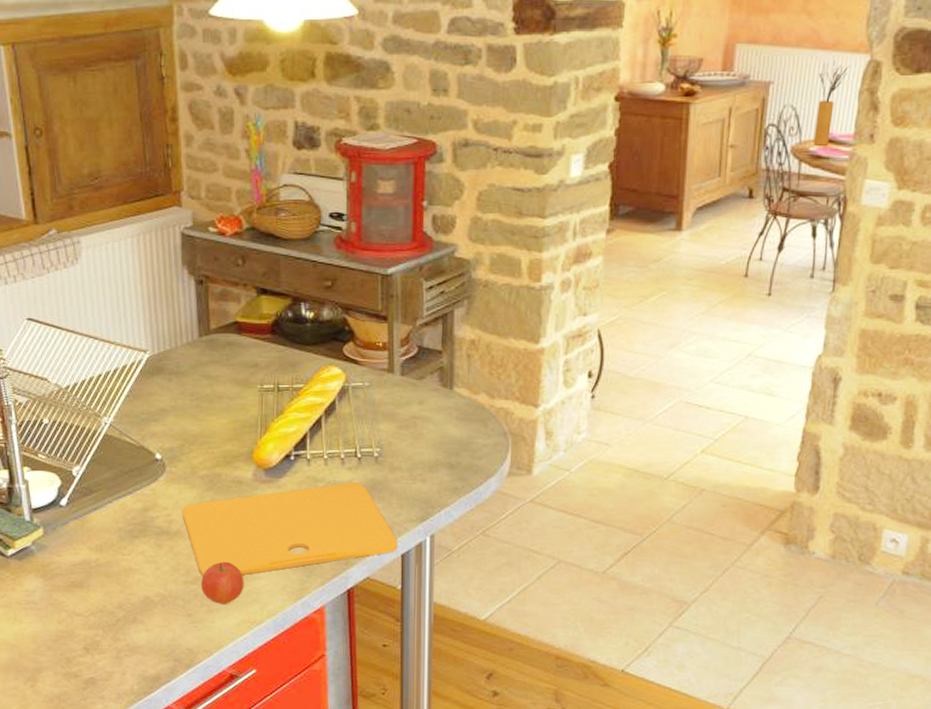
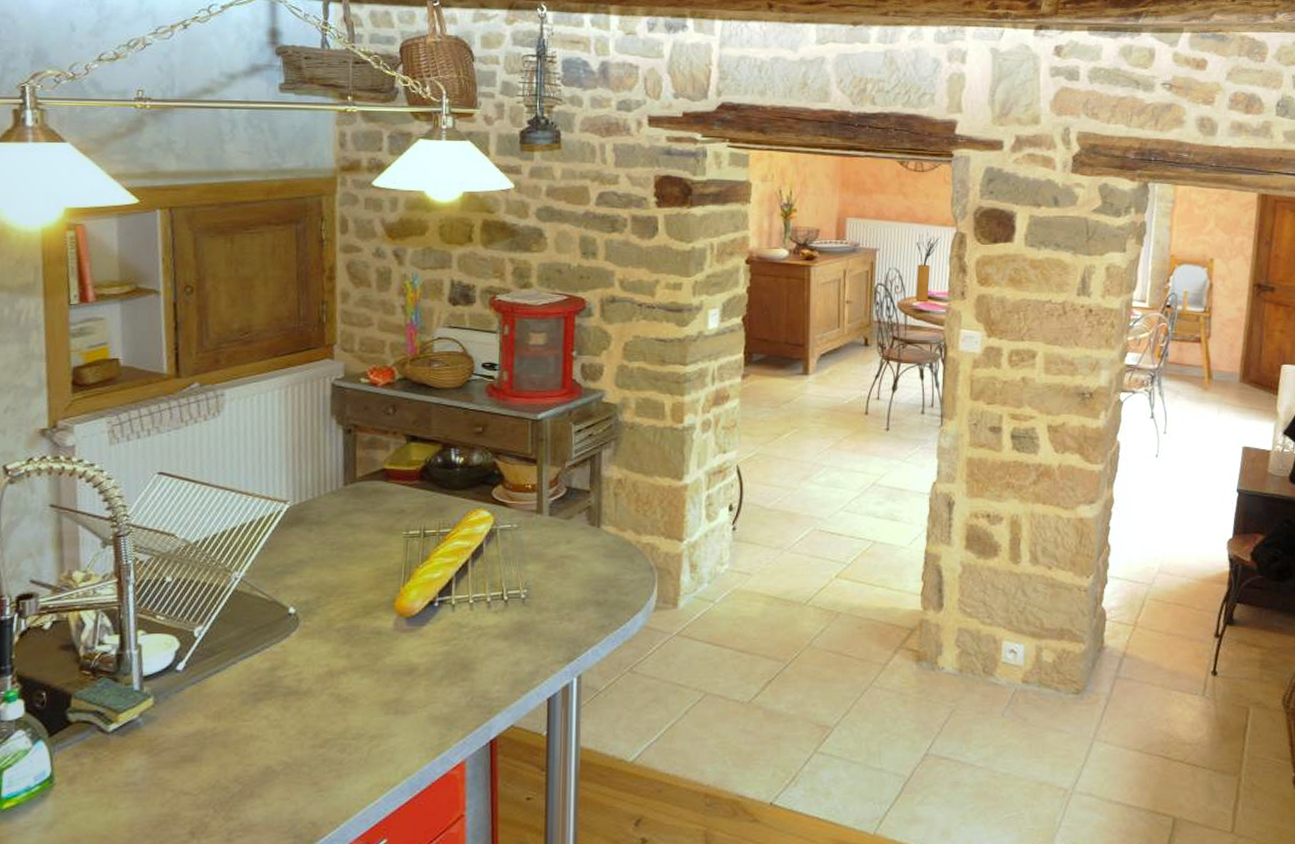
cutting board: present [183,482,398,576] -> none [314,626,544,737]
apple: present [201,561,244,604] -> none [330,719,379,768]

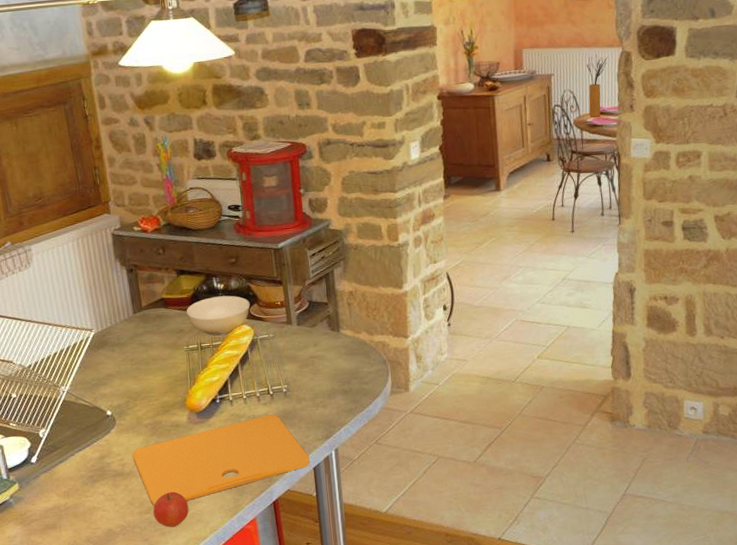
cutting board: none [314,626,544,737] -> present [133,414,310,506]
apple: none [330,719,379,768] -> present [153,491,189,527]
bowl: none [411,472,494,521] -> present [186,295,250,336]

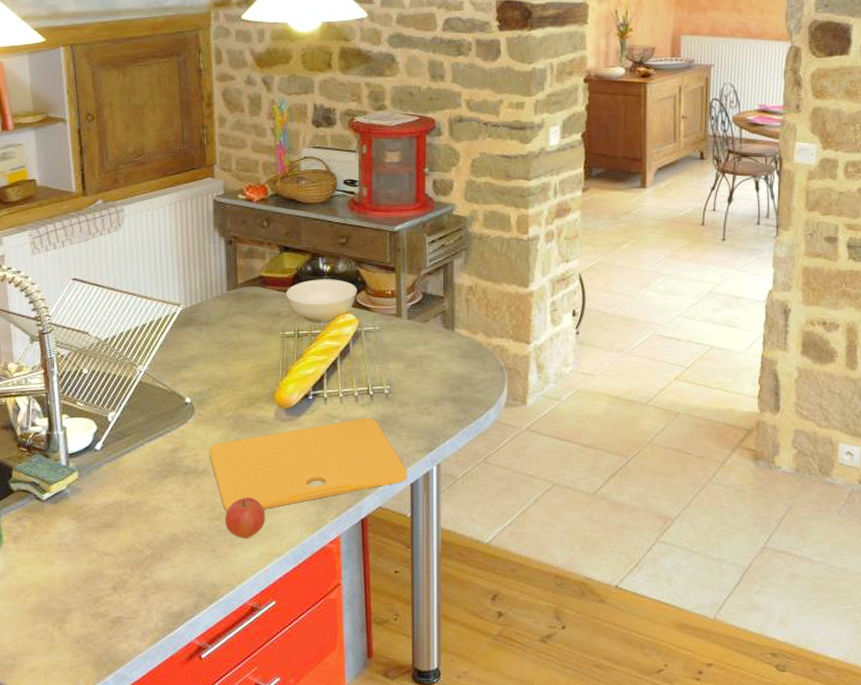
vase: present [586,54,608,118] -> none [750,47,775,115]

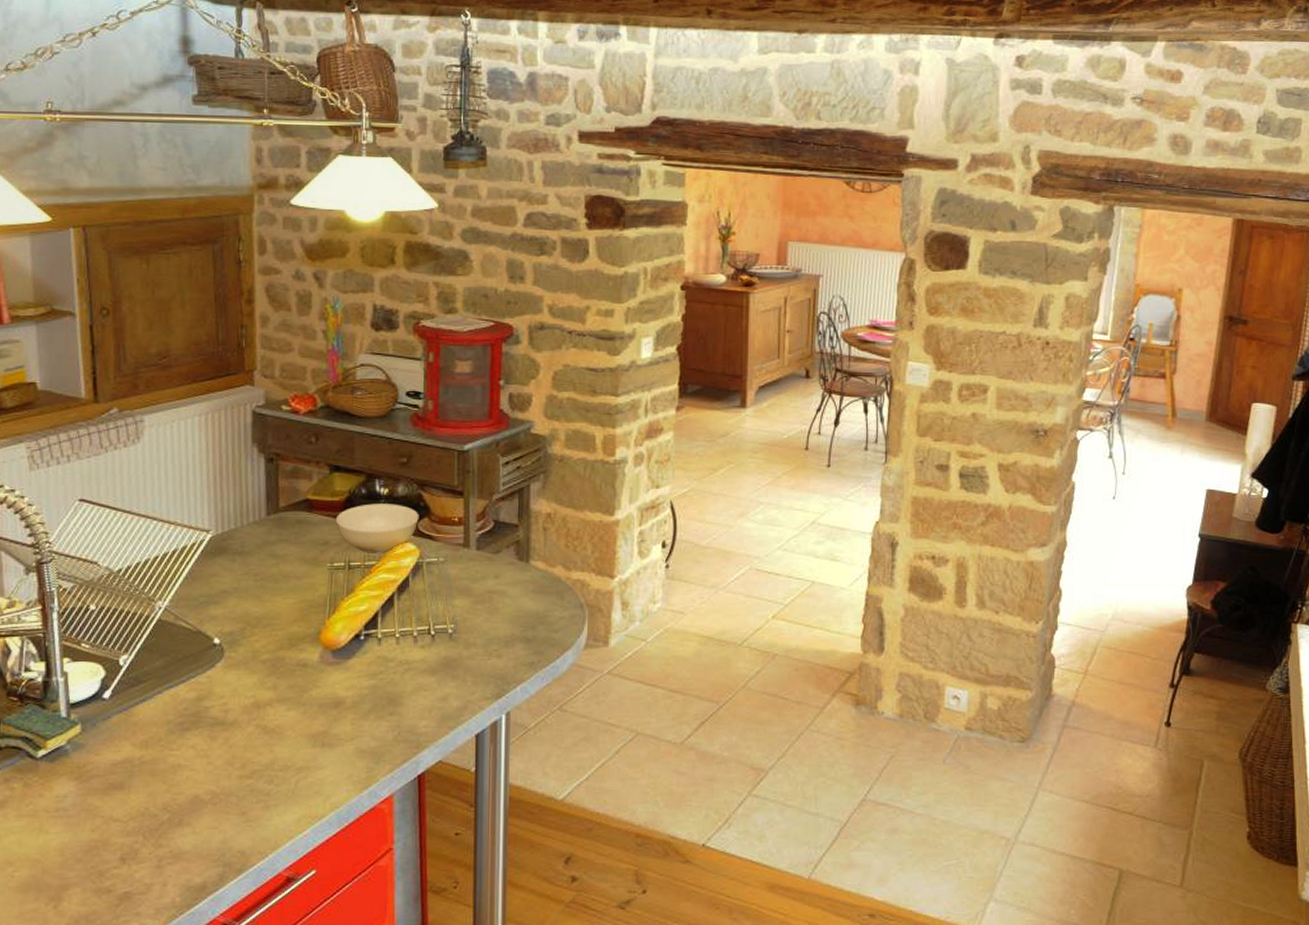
cutting board: present [209,418,407,511] -> none [241,661,472,768]
apple: present [225,497,266,538] -> none [258,751,306,799]

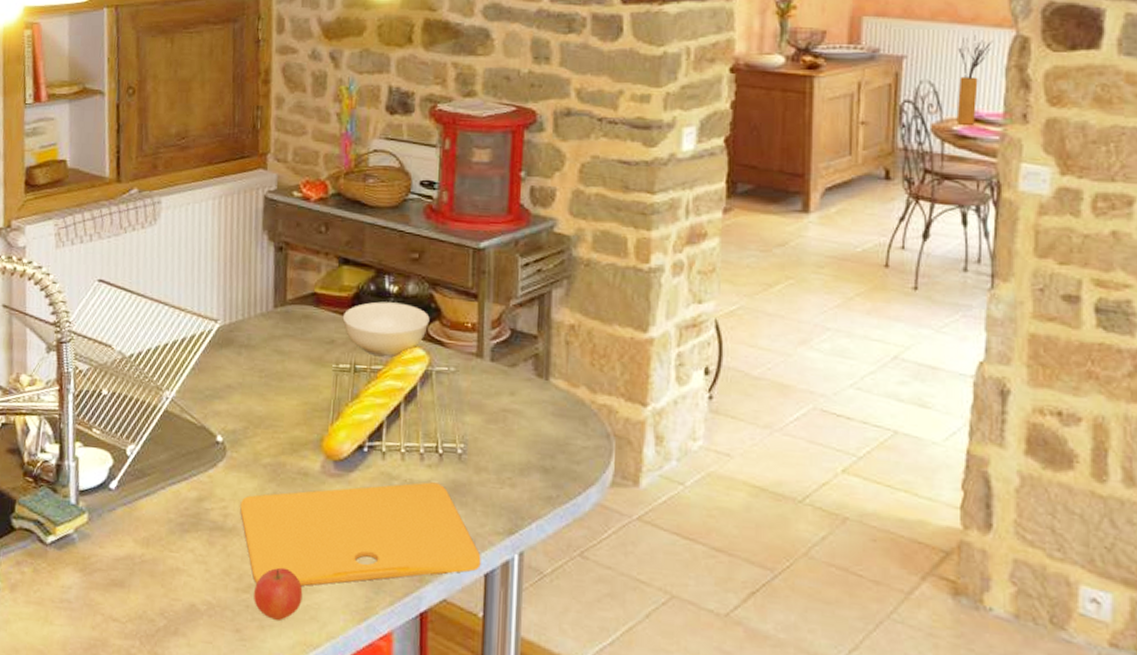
cutting board: none [241,661,472,768] -> present [240,482,481,587]
apple: none [258,751,306,799] -> present [254,567,303,620]
vase: none [860,258,888,332] -> present [956,35,993,125]

